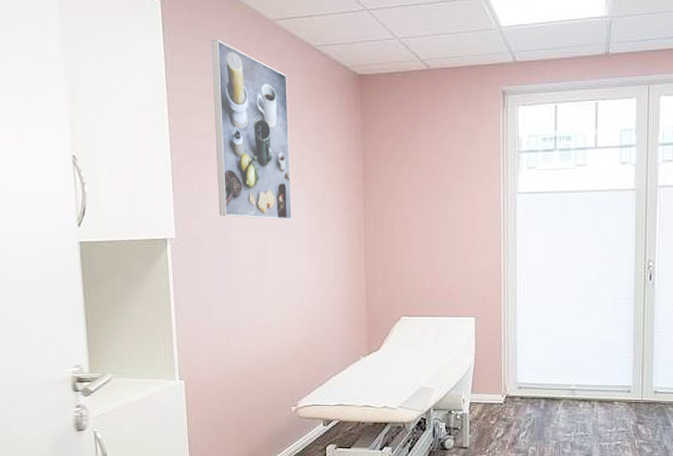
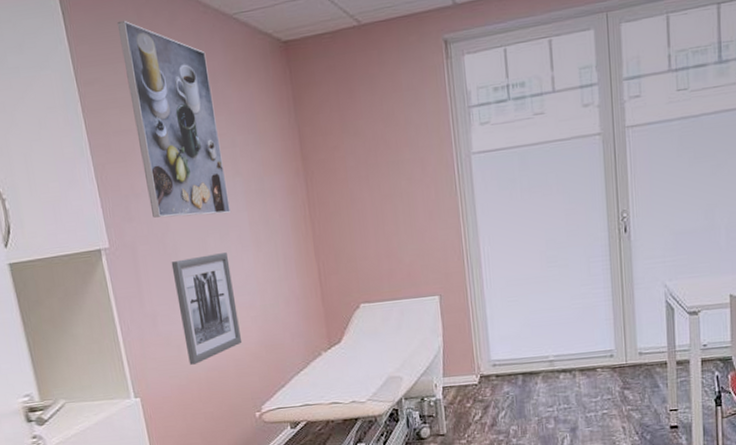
wall art: none [231,255,288,355] -> present [171,252,243,365]

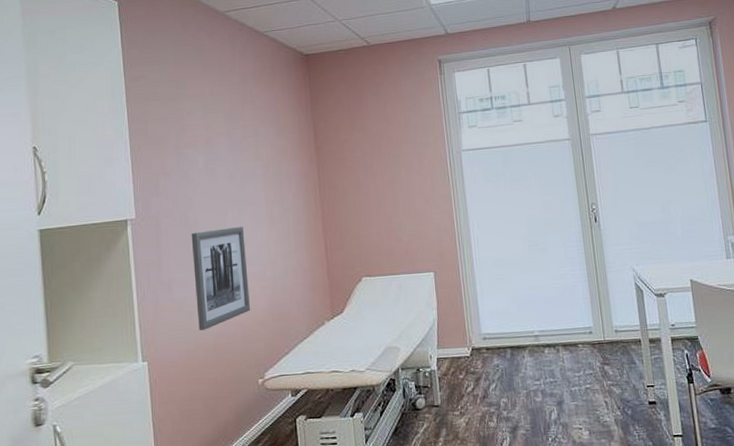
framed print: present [117,20,230,218] -> none [165,32,249,194]

